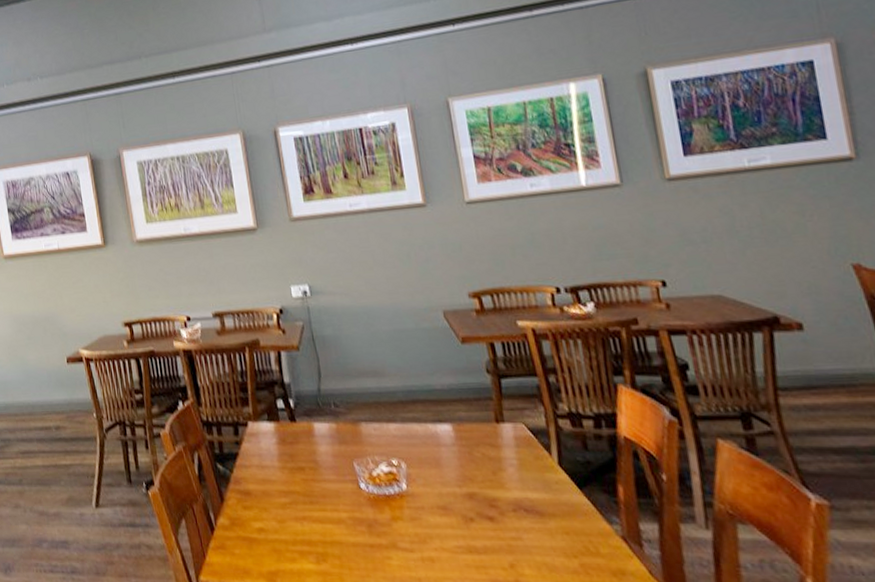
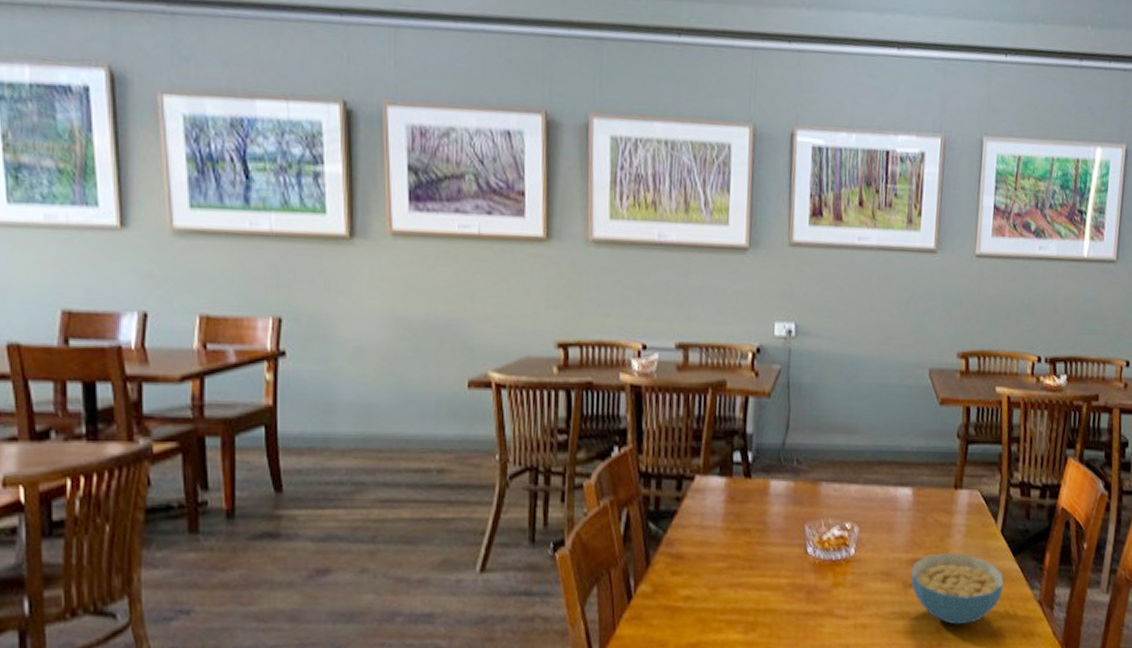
cereal bowl: none [468,486,577,561] -> present [910,552,1004,625]

